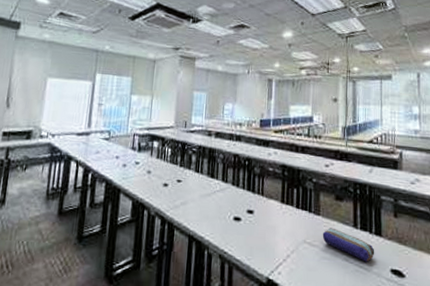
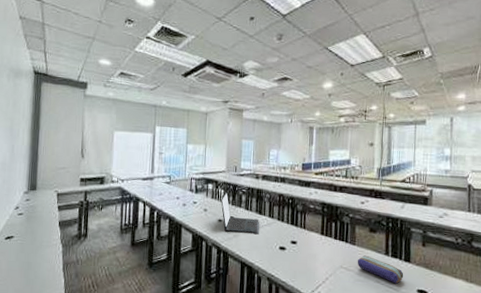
laptop: none [167,151,212,202] -> present [221,192,260,235]

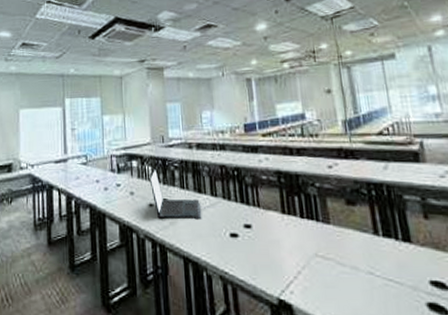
pencil case: present [357,255,404,284] -> none [336,237,407,274]

